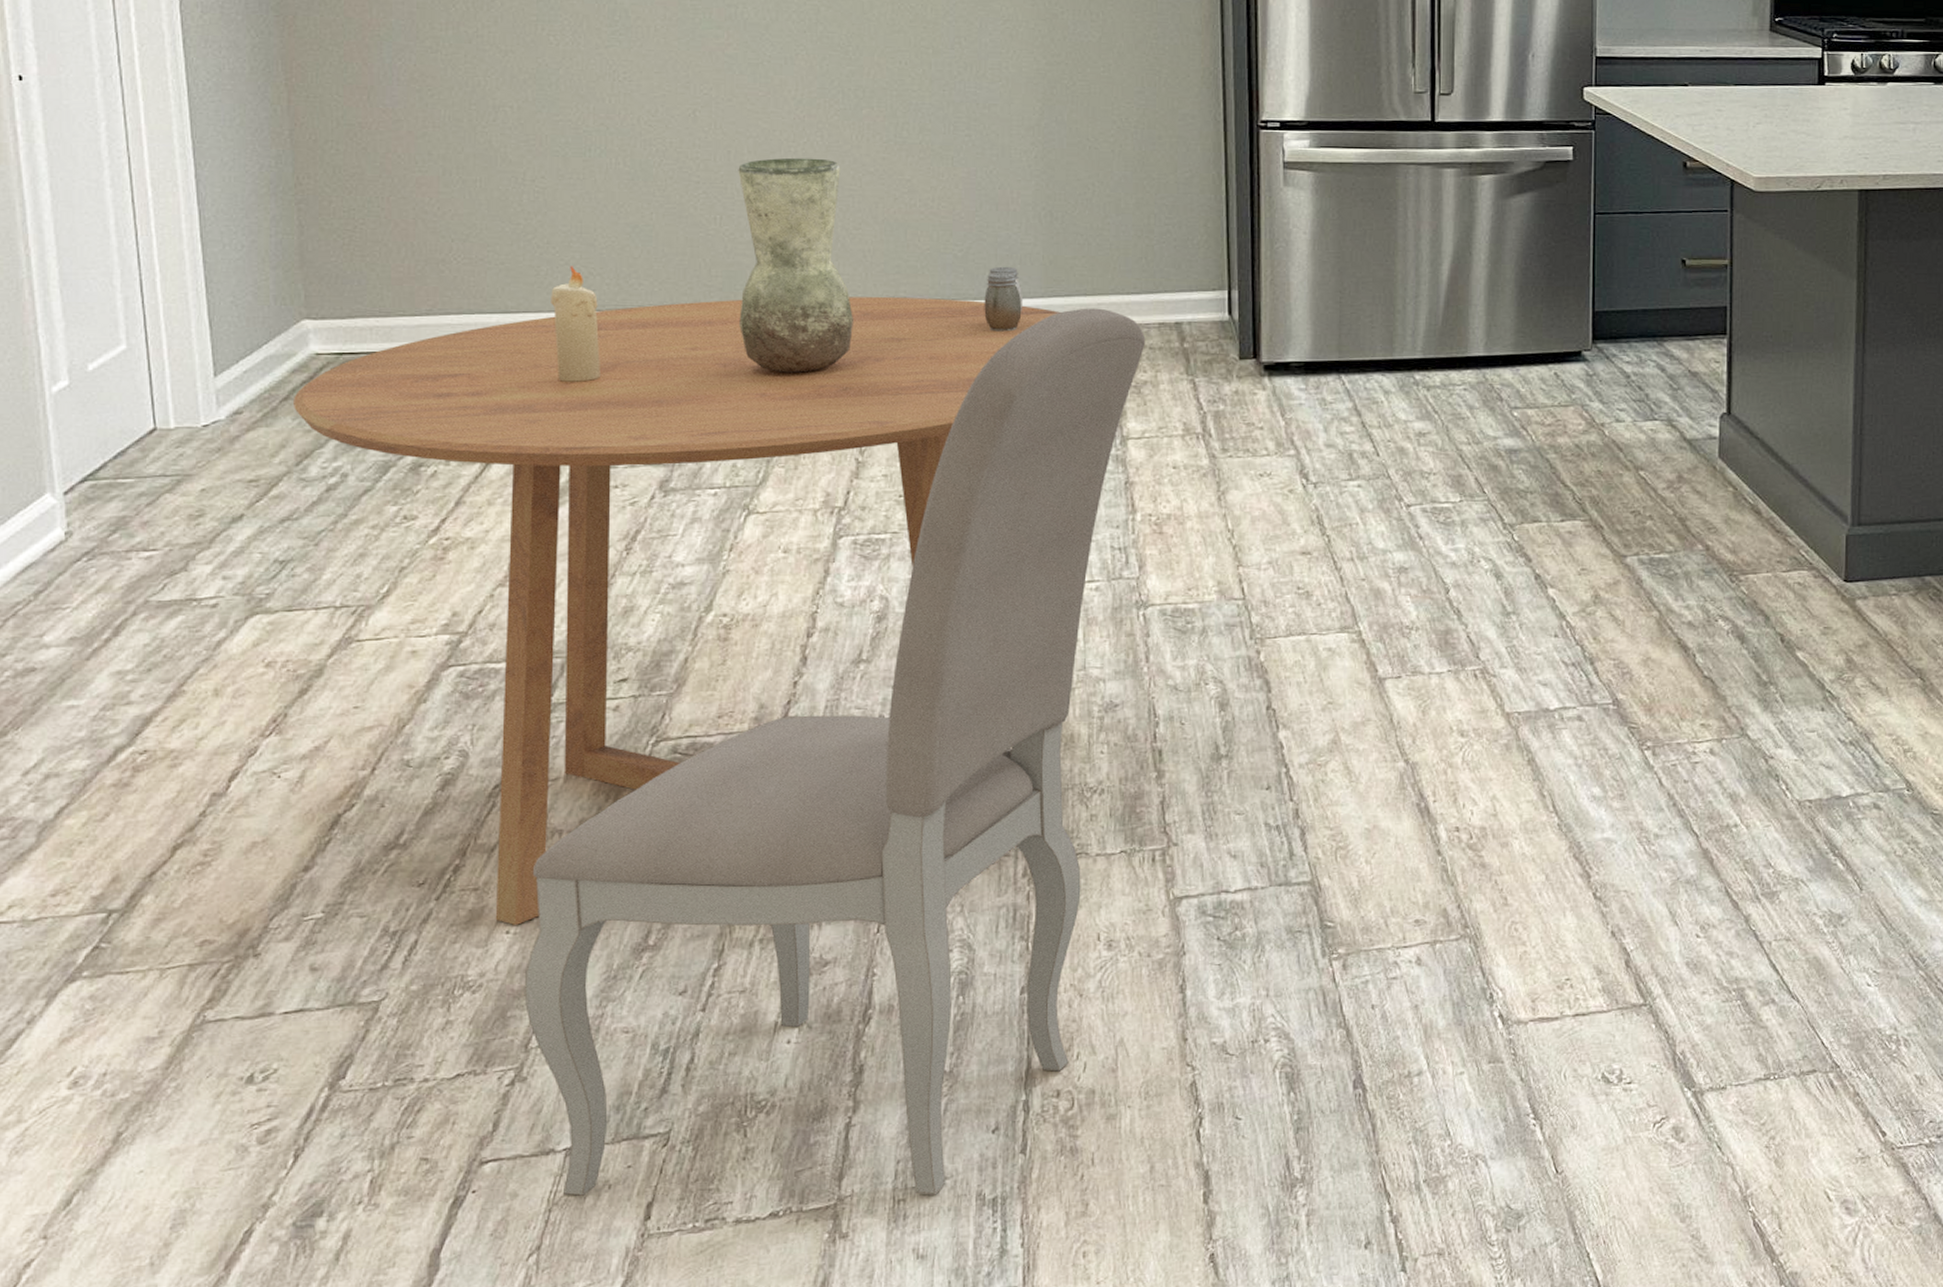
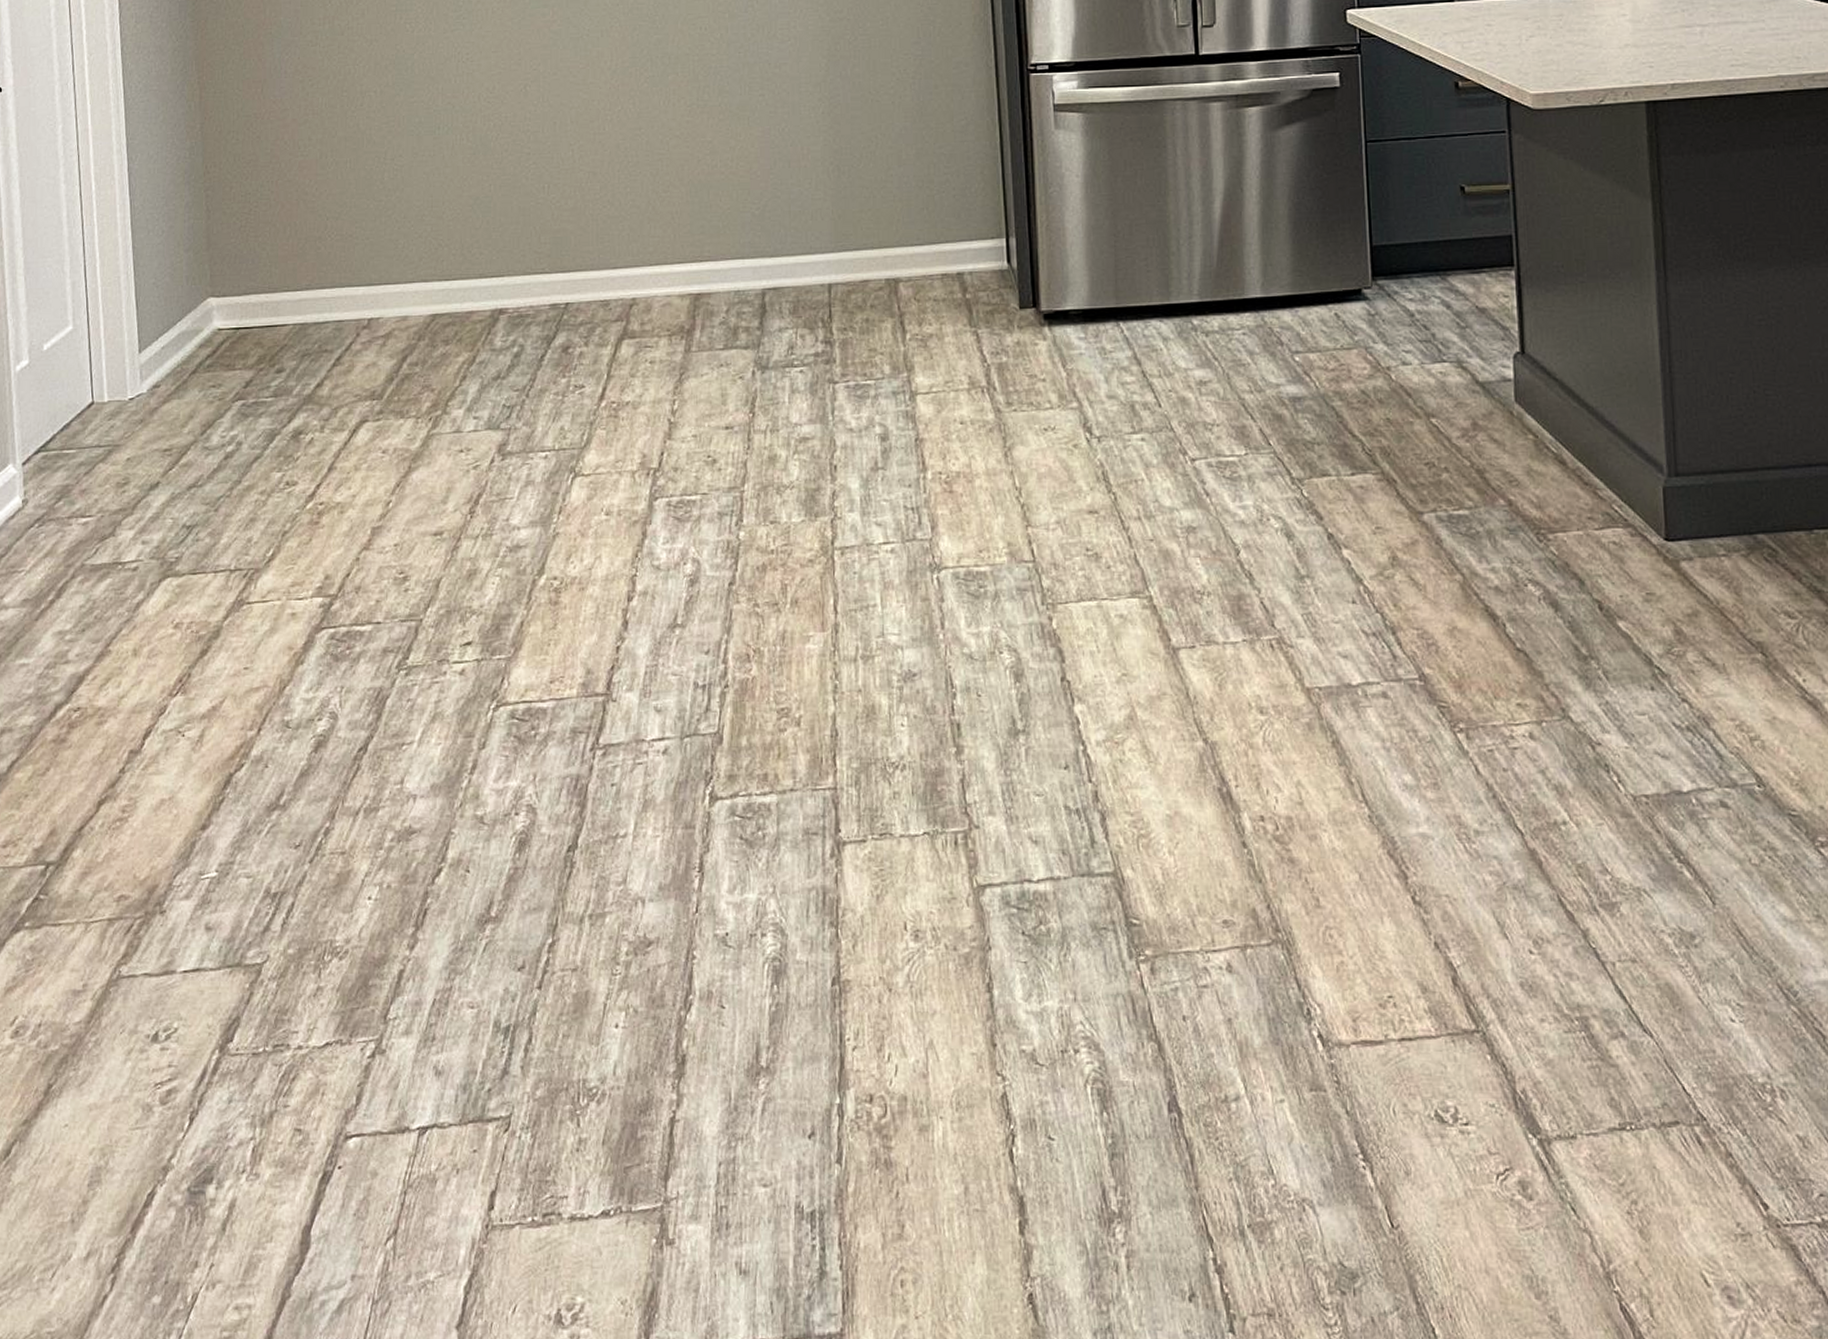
dining table: present [294,297,1060,925] -> none [200,257,849,891]
dining chair: present [524,308,1146,1196] -> none [383,261,930,1204]
candle: present [551,266,600,383] -> none [407,238,448,351]
vase: present [738,157,853,374] -> none [563,125,664,336]
salt and pepper shaker: present [984,266,1024,332] -> none [780,222,816,288]

